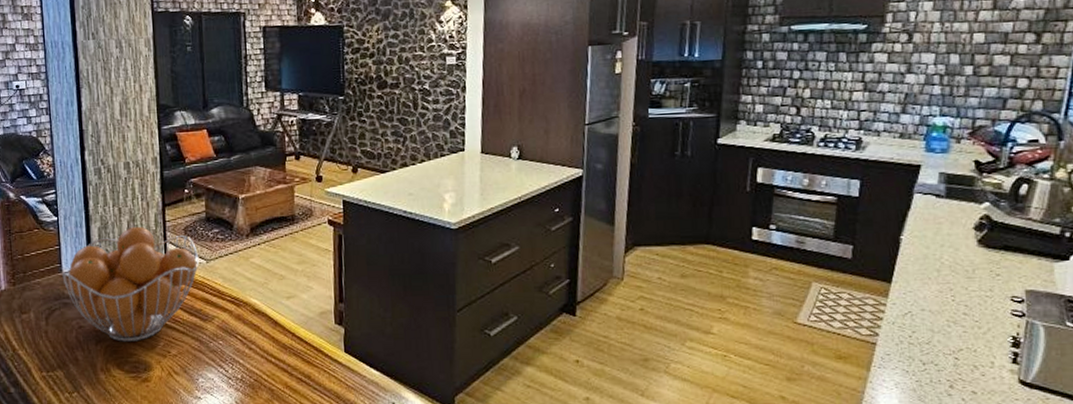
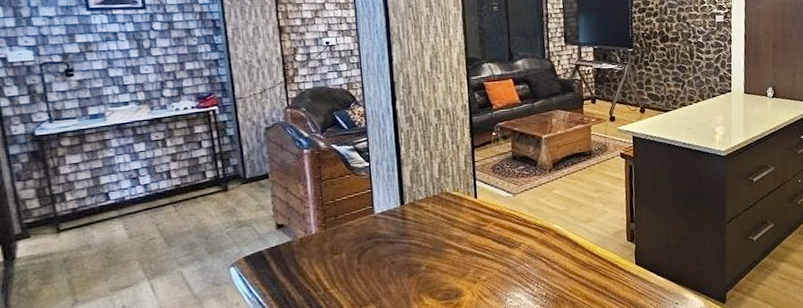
fruit basket: present [62,226,199,342] -> none [374,167,506,273]

